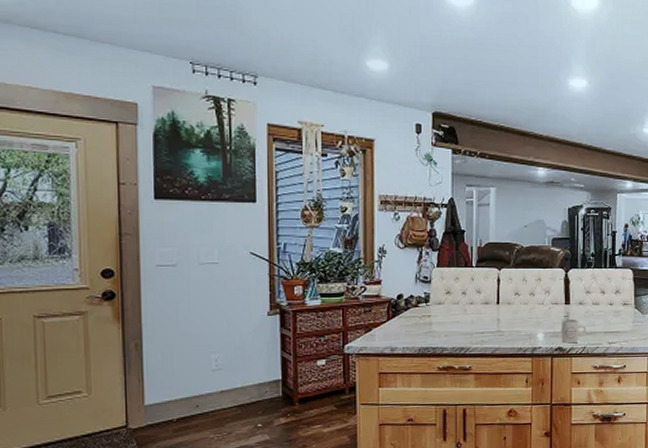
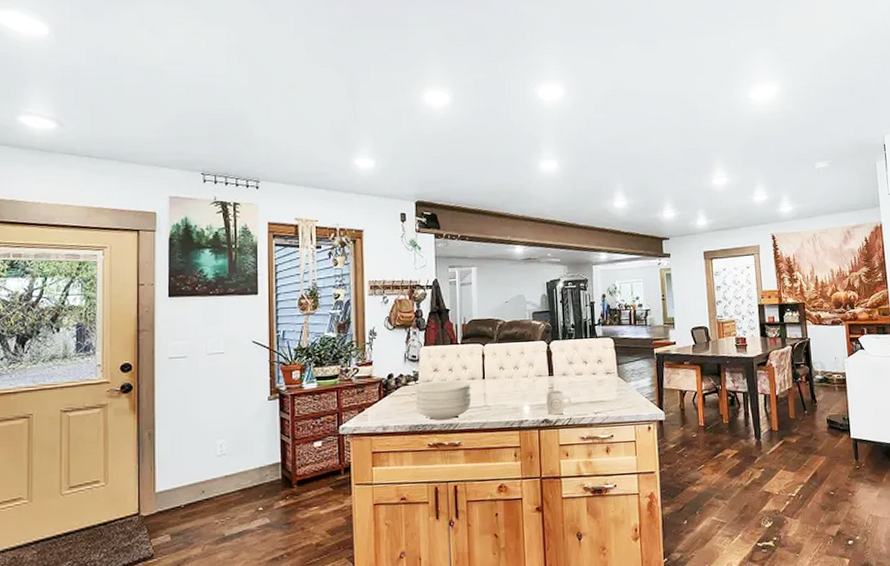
bowl: none [426,304,485,345] -> present [415,380,472,421]

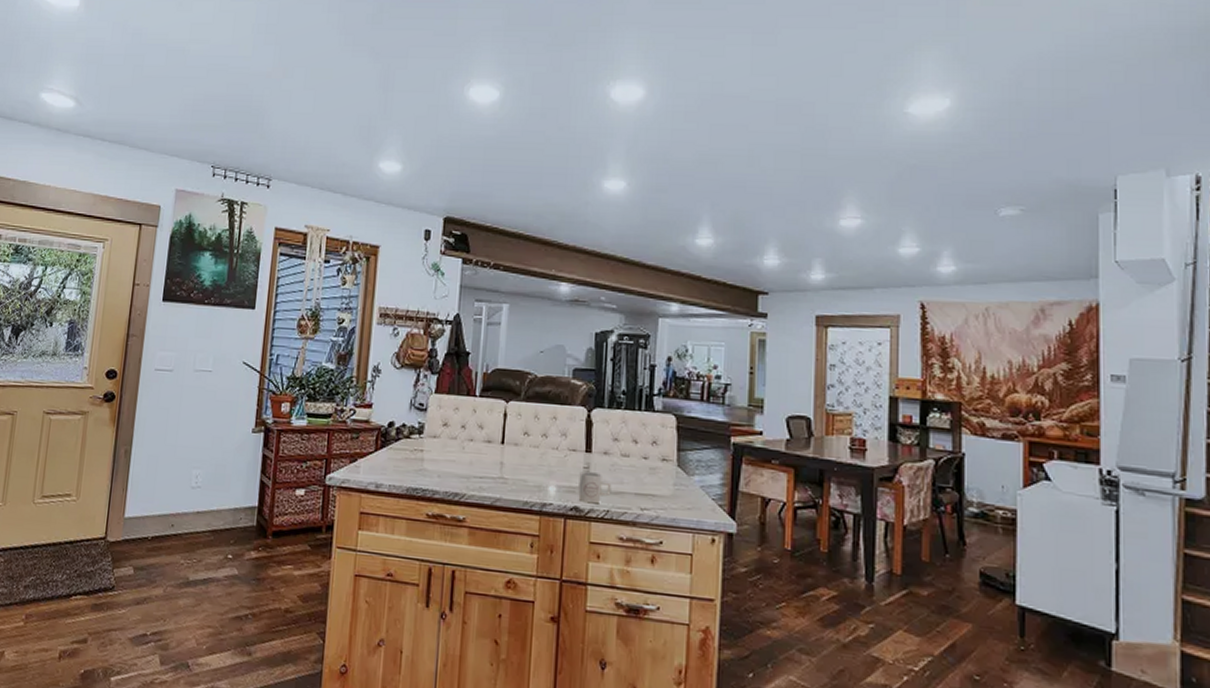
bowl: present [415,380,472,421] -> none [416,438,486,489]

